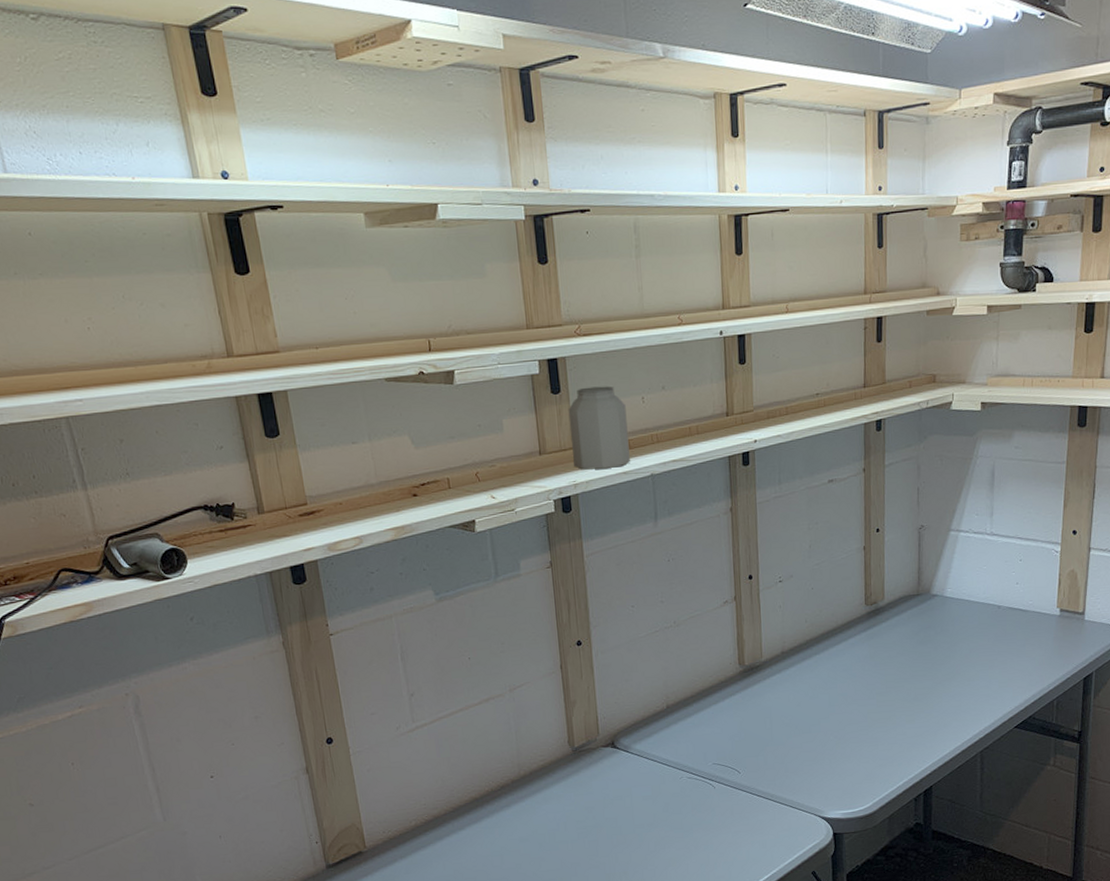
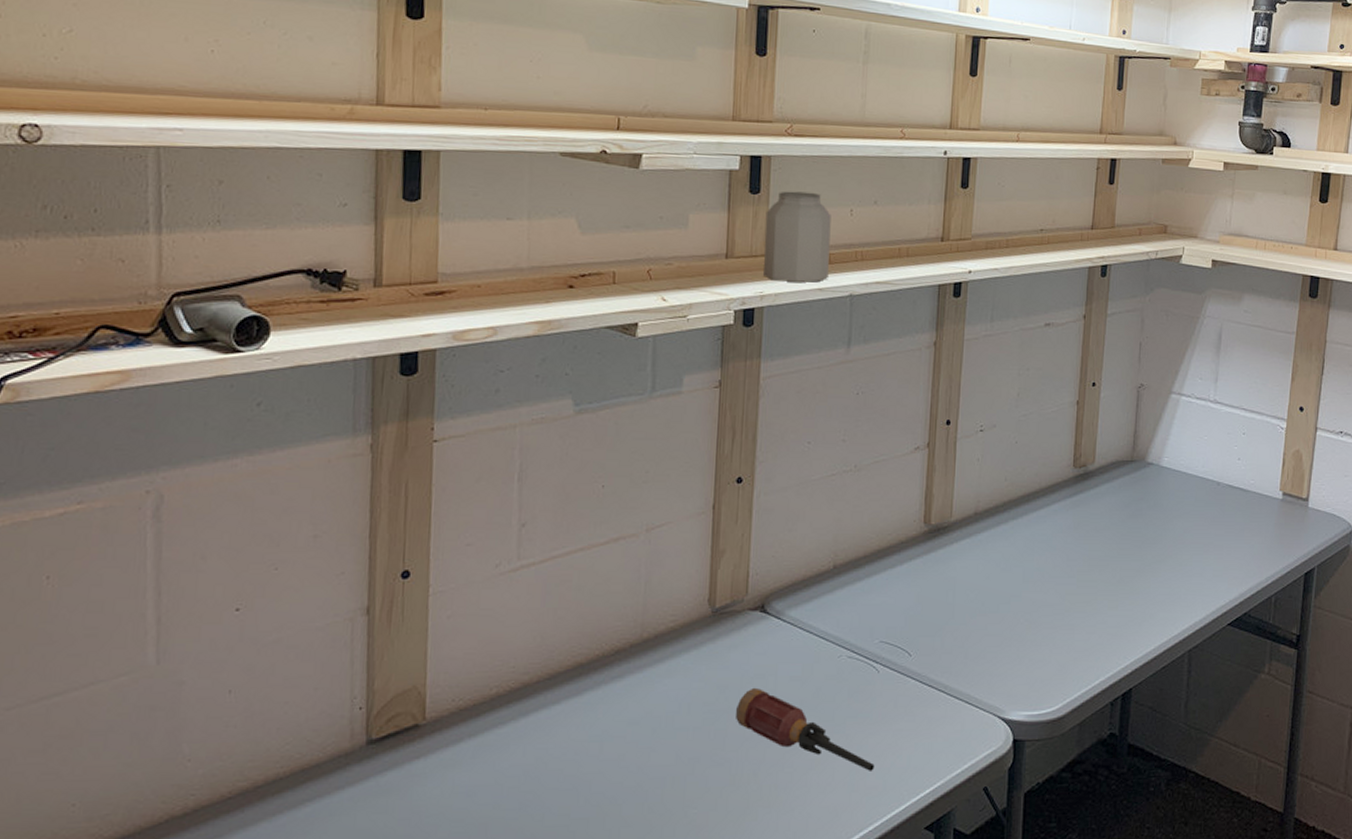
screwdriver: none [603,806,720,866] -> present [736,687,875,773]

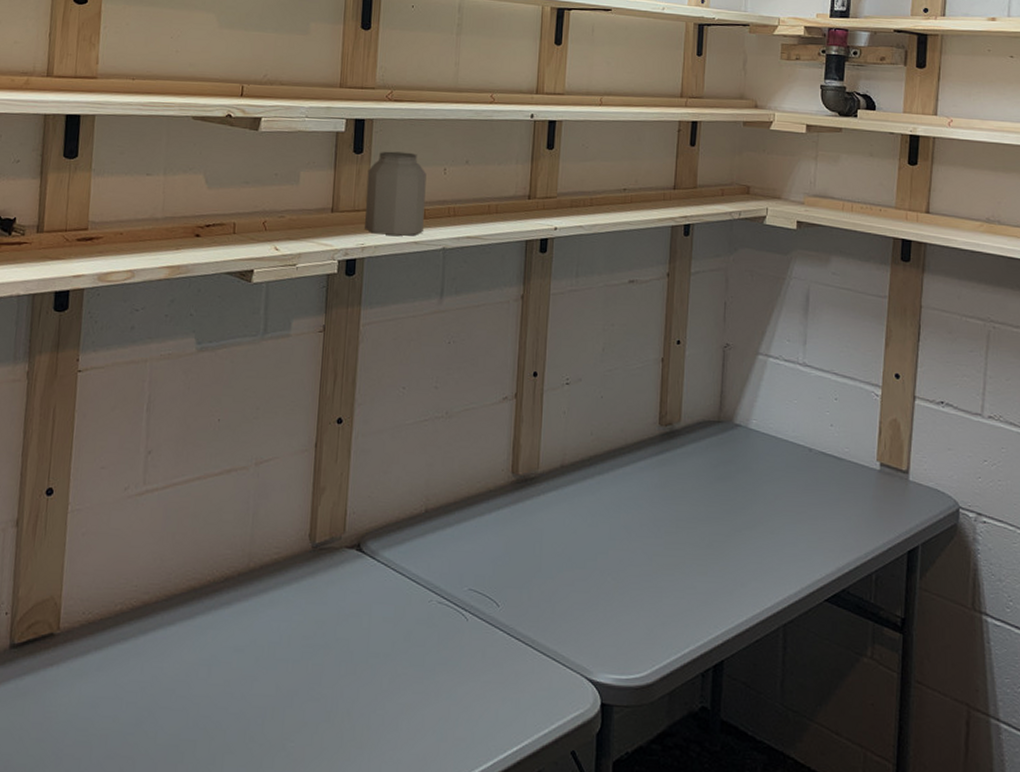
screwdriver: present [736,687,875,773] -> none [332,625,463,723]

